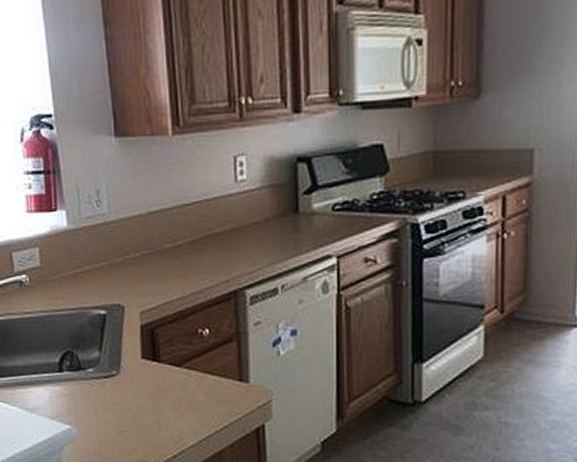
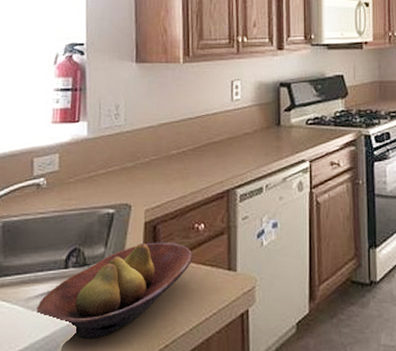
fruit bowl: none [35,347,198,444] -> present [36,242,193,339]

